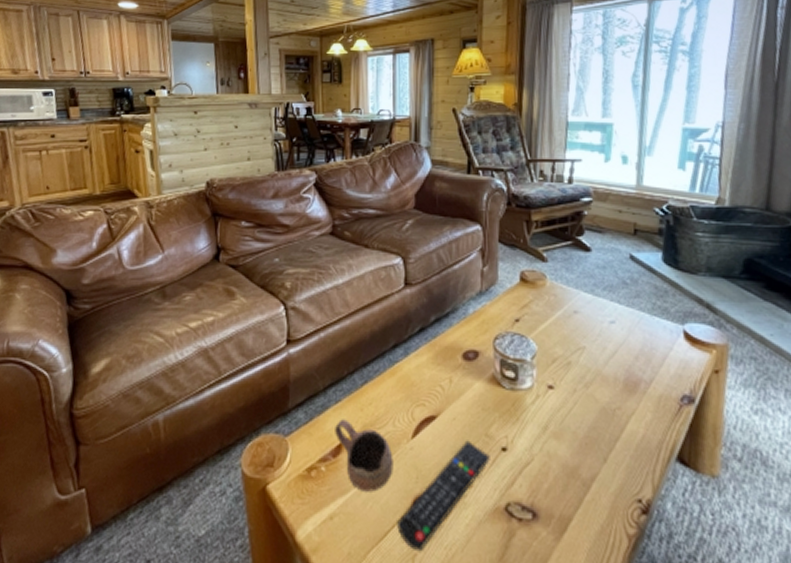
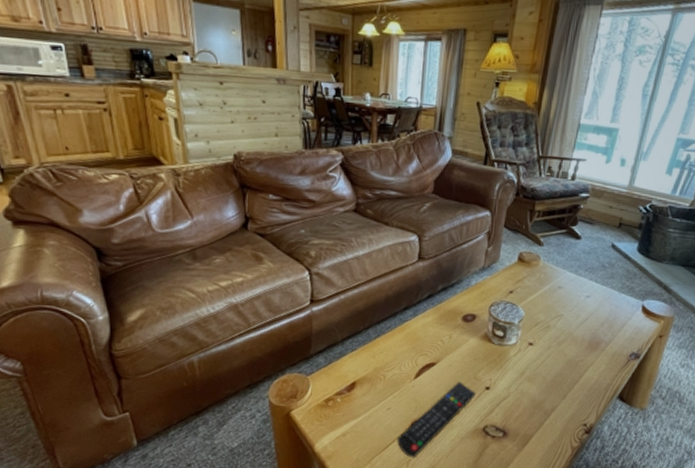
cup: present [335,419,393,492] -> none [350,364,398,417]

